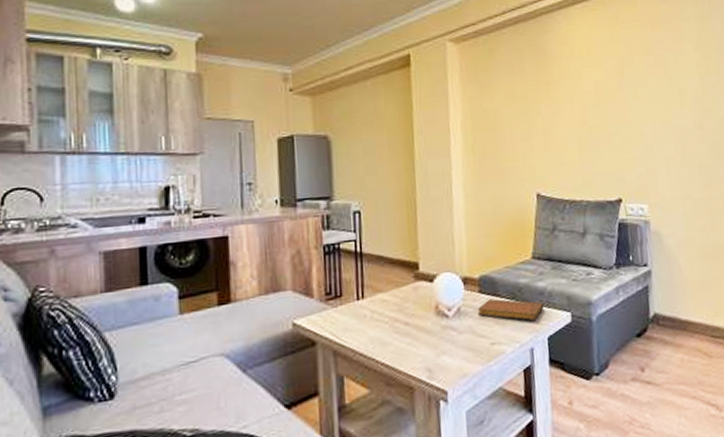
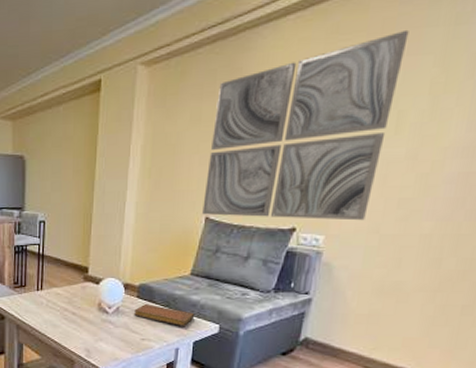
wall art: none [527,22,677,192] -> present [202,29,409,221]

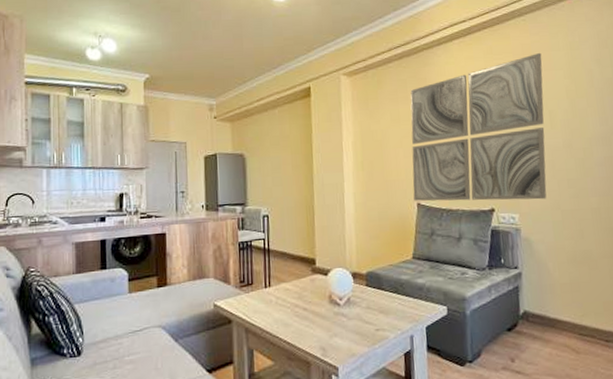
notebook: present [134,303,195,326] -> none [365,291,423,312]

